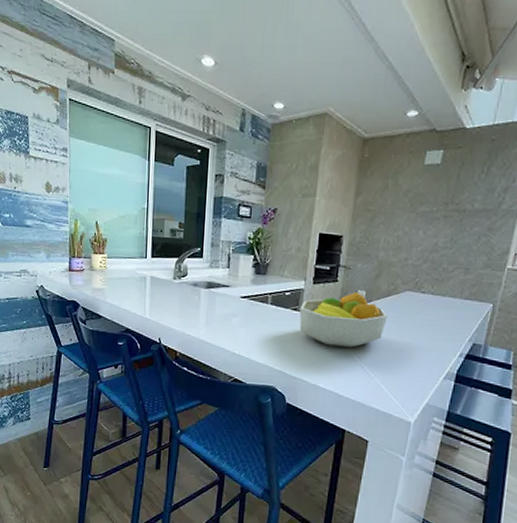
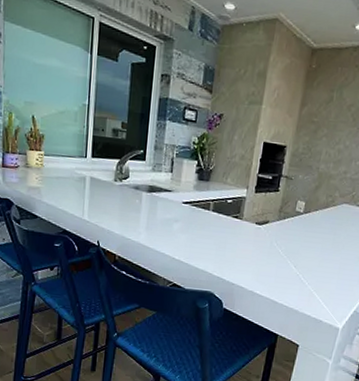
fruit bowl: present [299,291,387,348] -> none [239,202,324,257]

